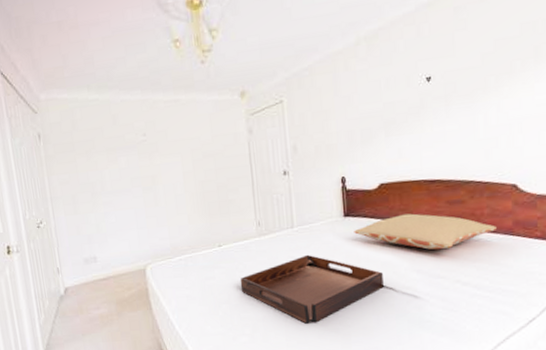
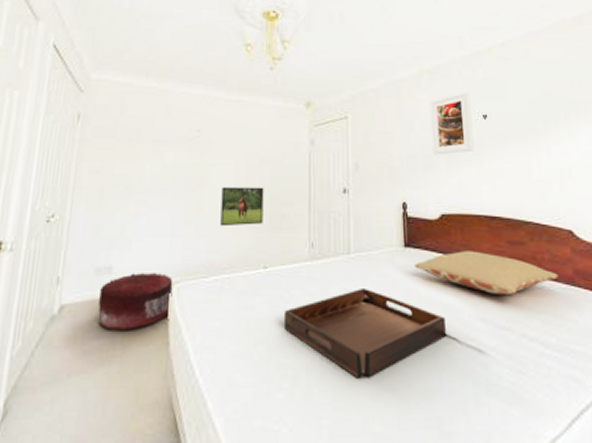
pouf: none [91,258,149,302] -> present [97,273,173,329]
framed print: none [173,178,214,217] -> present [220,186,264,227]
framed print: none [368,54,416,127] -> present [430,91,474,155]

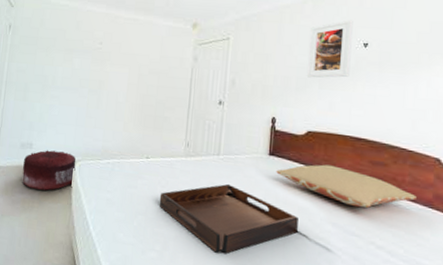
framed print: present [220,186,264,227] -> none [114,90,151,124]

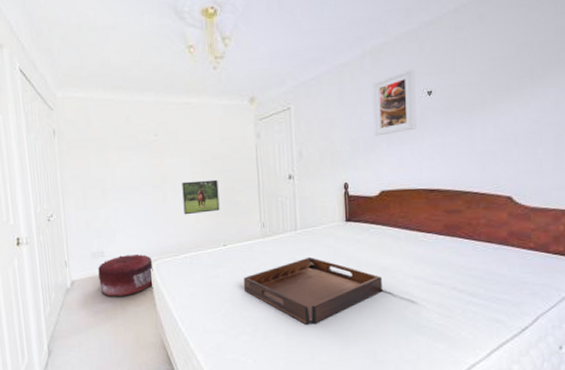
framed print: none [114,90,151,124] -> present [182,179,220,215]
pillow: present [276,164,417,208] -> none [355,221,492,257]

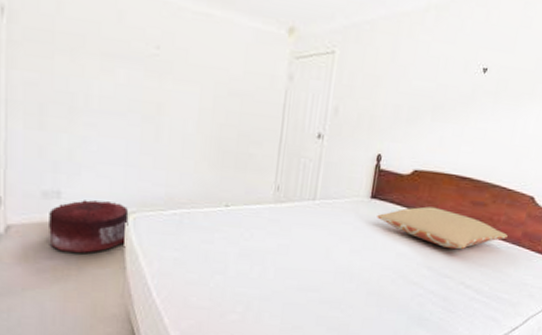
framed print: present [182,179,220,215] -> none [181,117,232,163]
serving tray: present [243,256,382,325] -> none [241,232,395,308]
pillow: none [355,221,492,257] -> present [377,206,508,250]
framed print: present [373,68,417,137] -> none [420,37,476,108]

